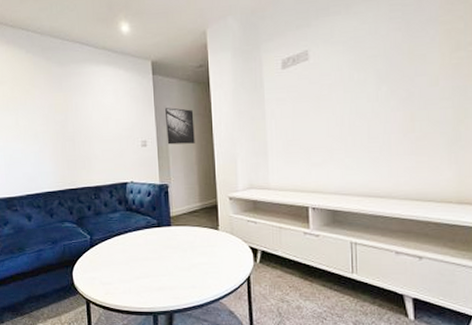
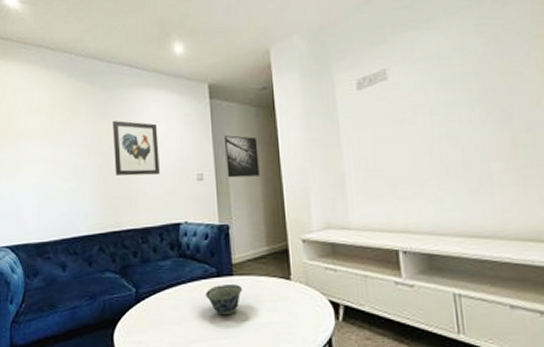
wall art: none [67,92,109,142] -> present [113,120,160,176]
bowl: none [147,233,179,258] -> present [205,284,243,316]

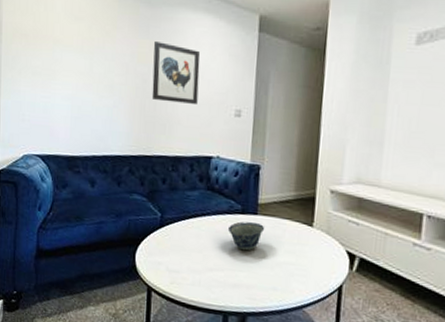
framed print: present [225,135,260,178] -> none [266,74,302,121]

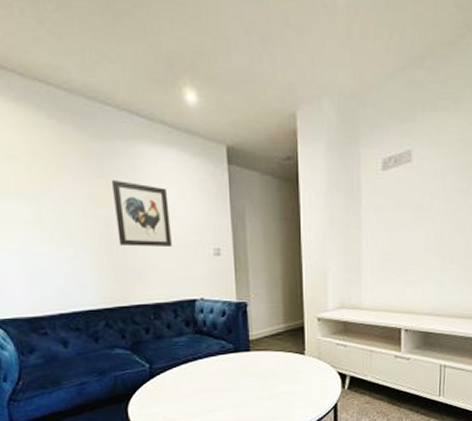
bowl: present [227,221,265,251] -> none [222,359,259,388]

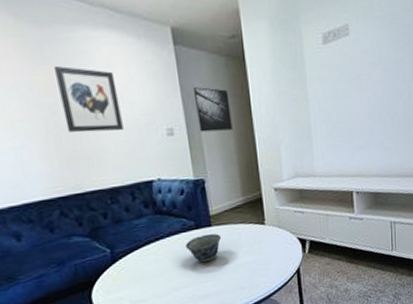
bowl: none [222,359,259,388] -> present [185,233,222,263]
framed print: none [244,208,280,254] -> present [194,87,233,132]

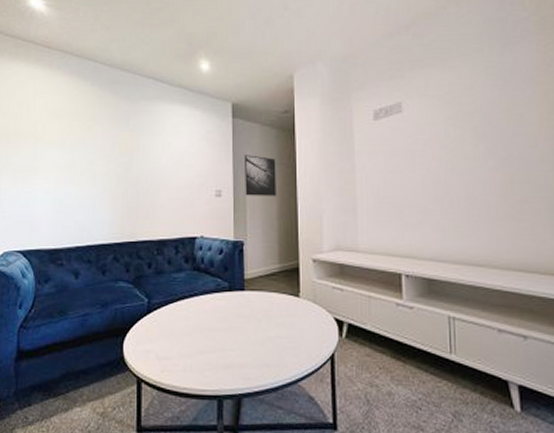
wall art: present [54,65,124,133] -> none [134,131,179,189]
bowl: present [185,233,222,263] -> none [216,299,253,329]

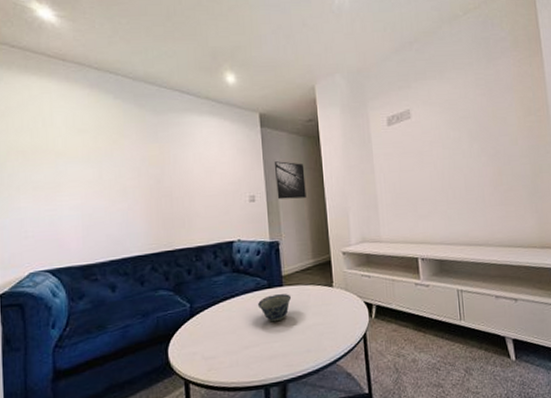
bowl: none [216,299,253,329] -> present [257,294,292,322]

